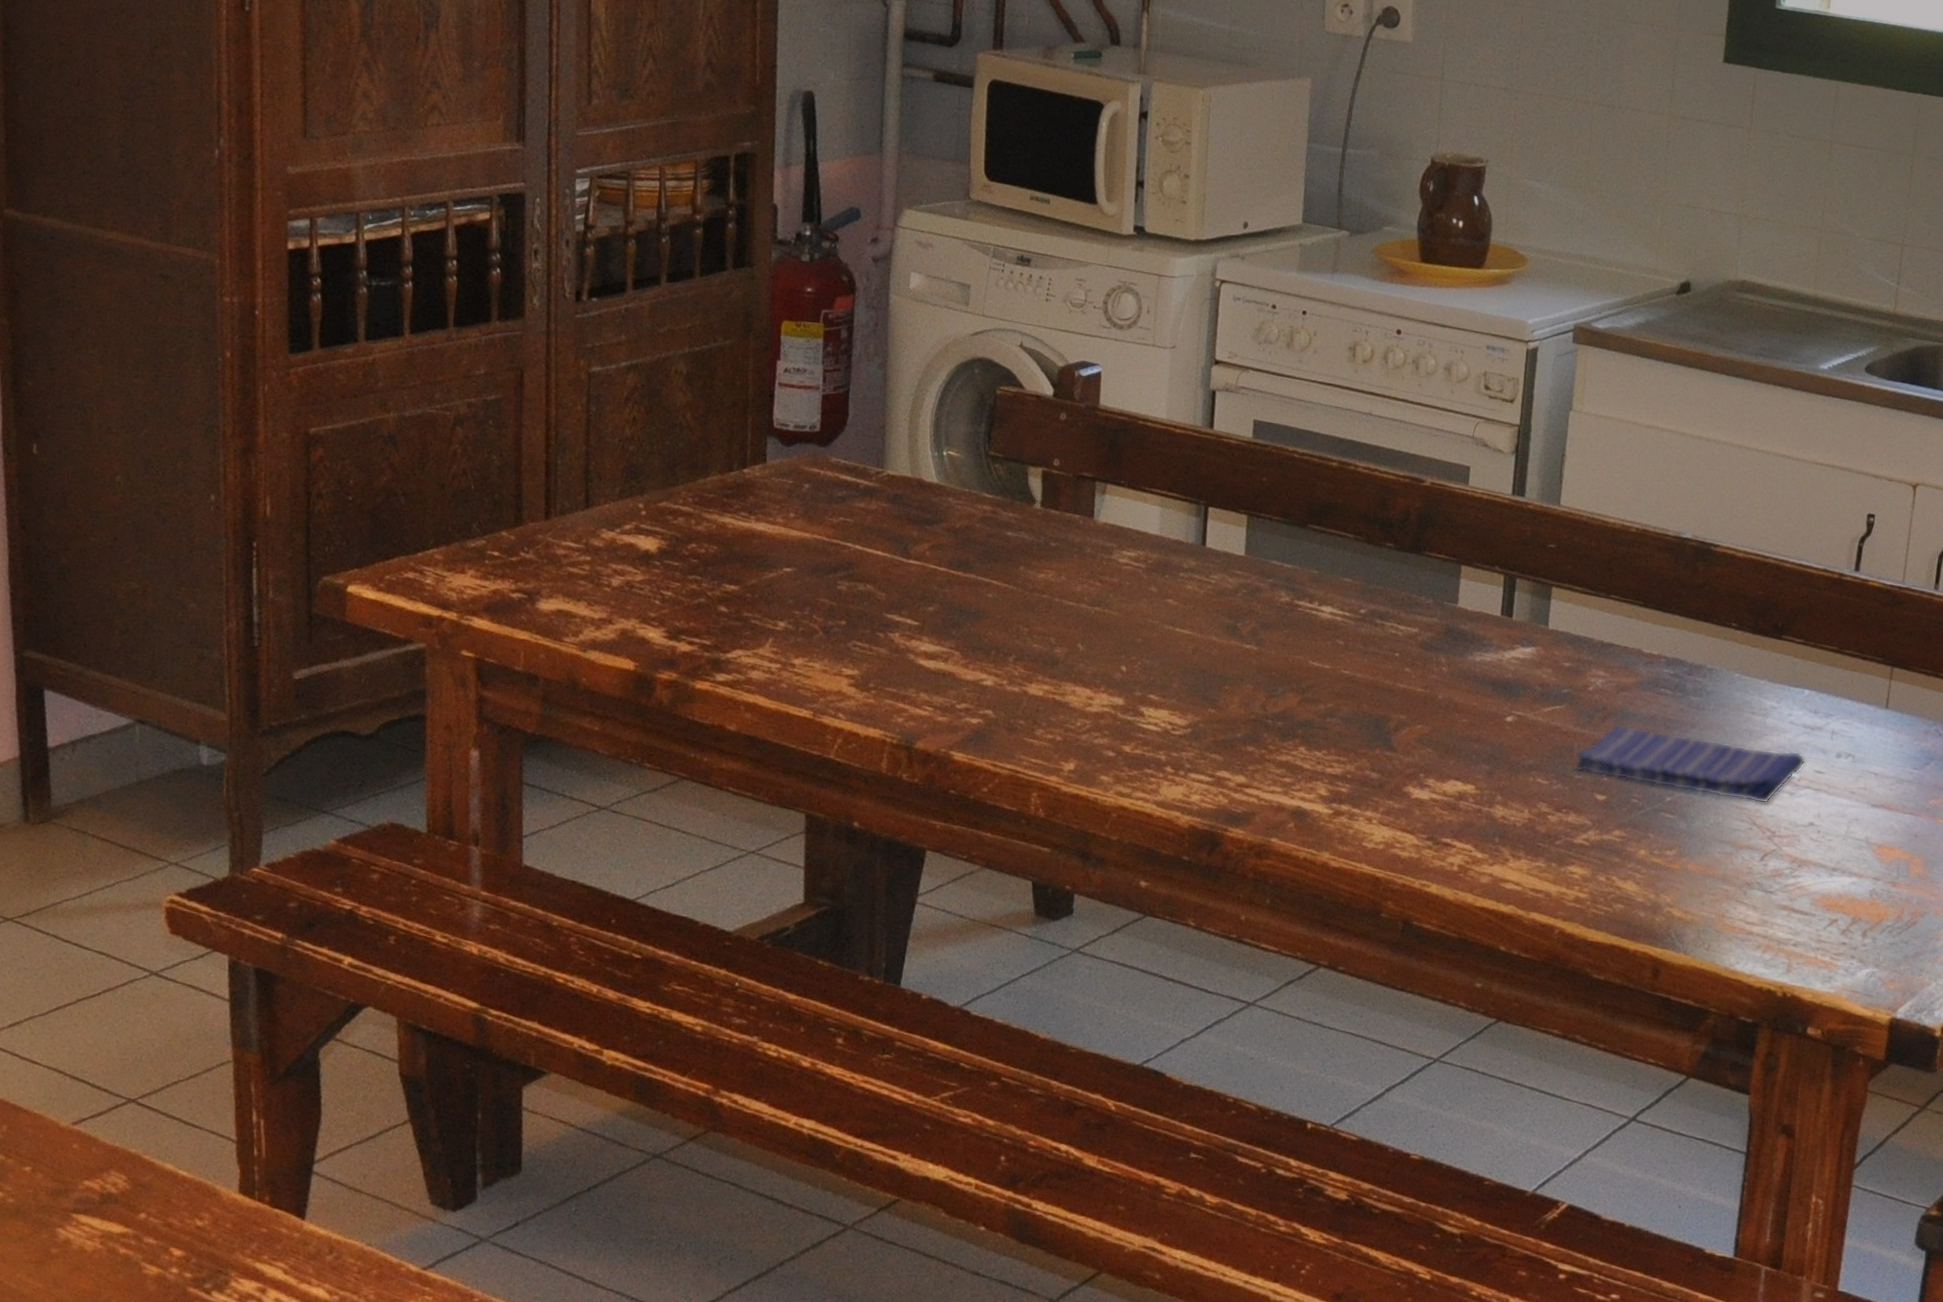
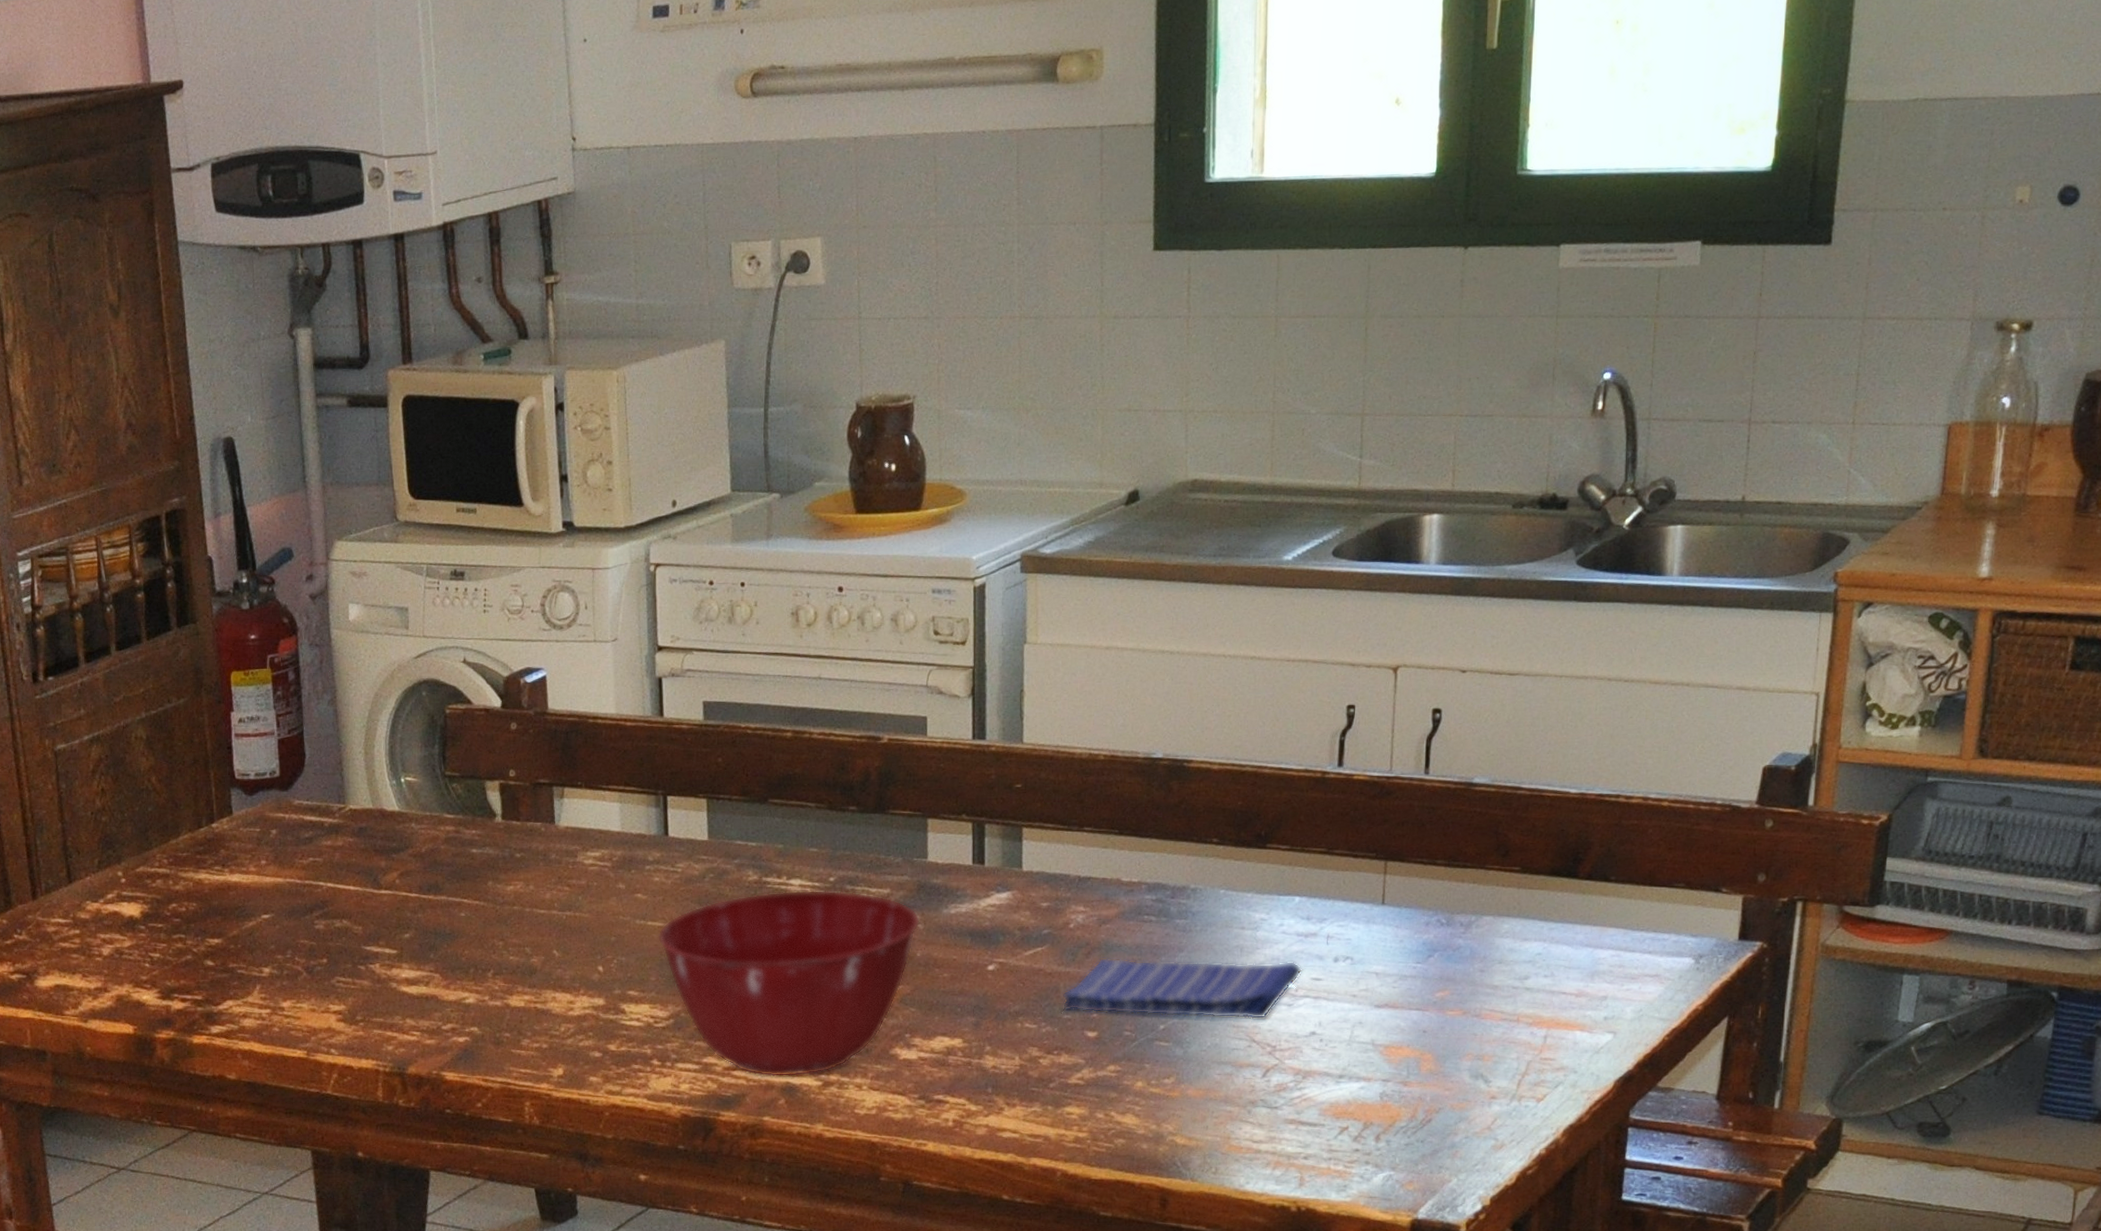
mixing bowl: none [1183,615,1446,803] -> present [657,889,921,1077]

